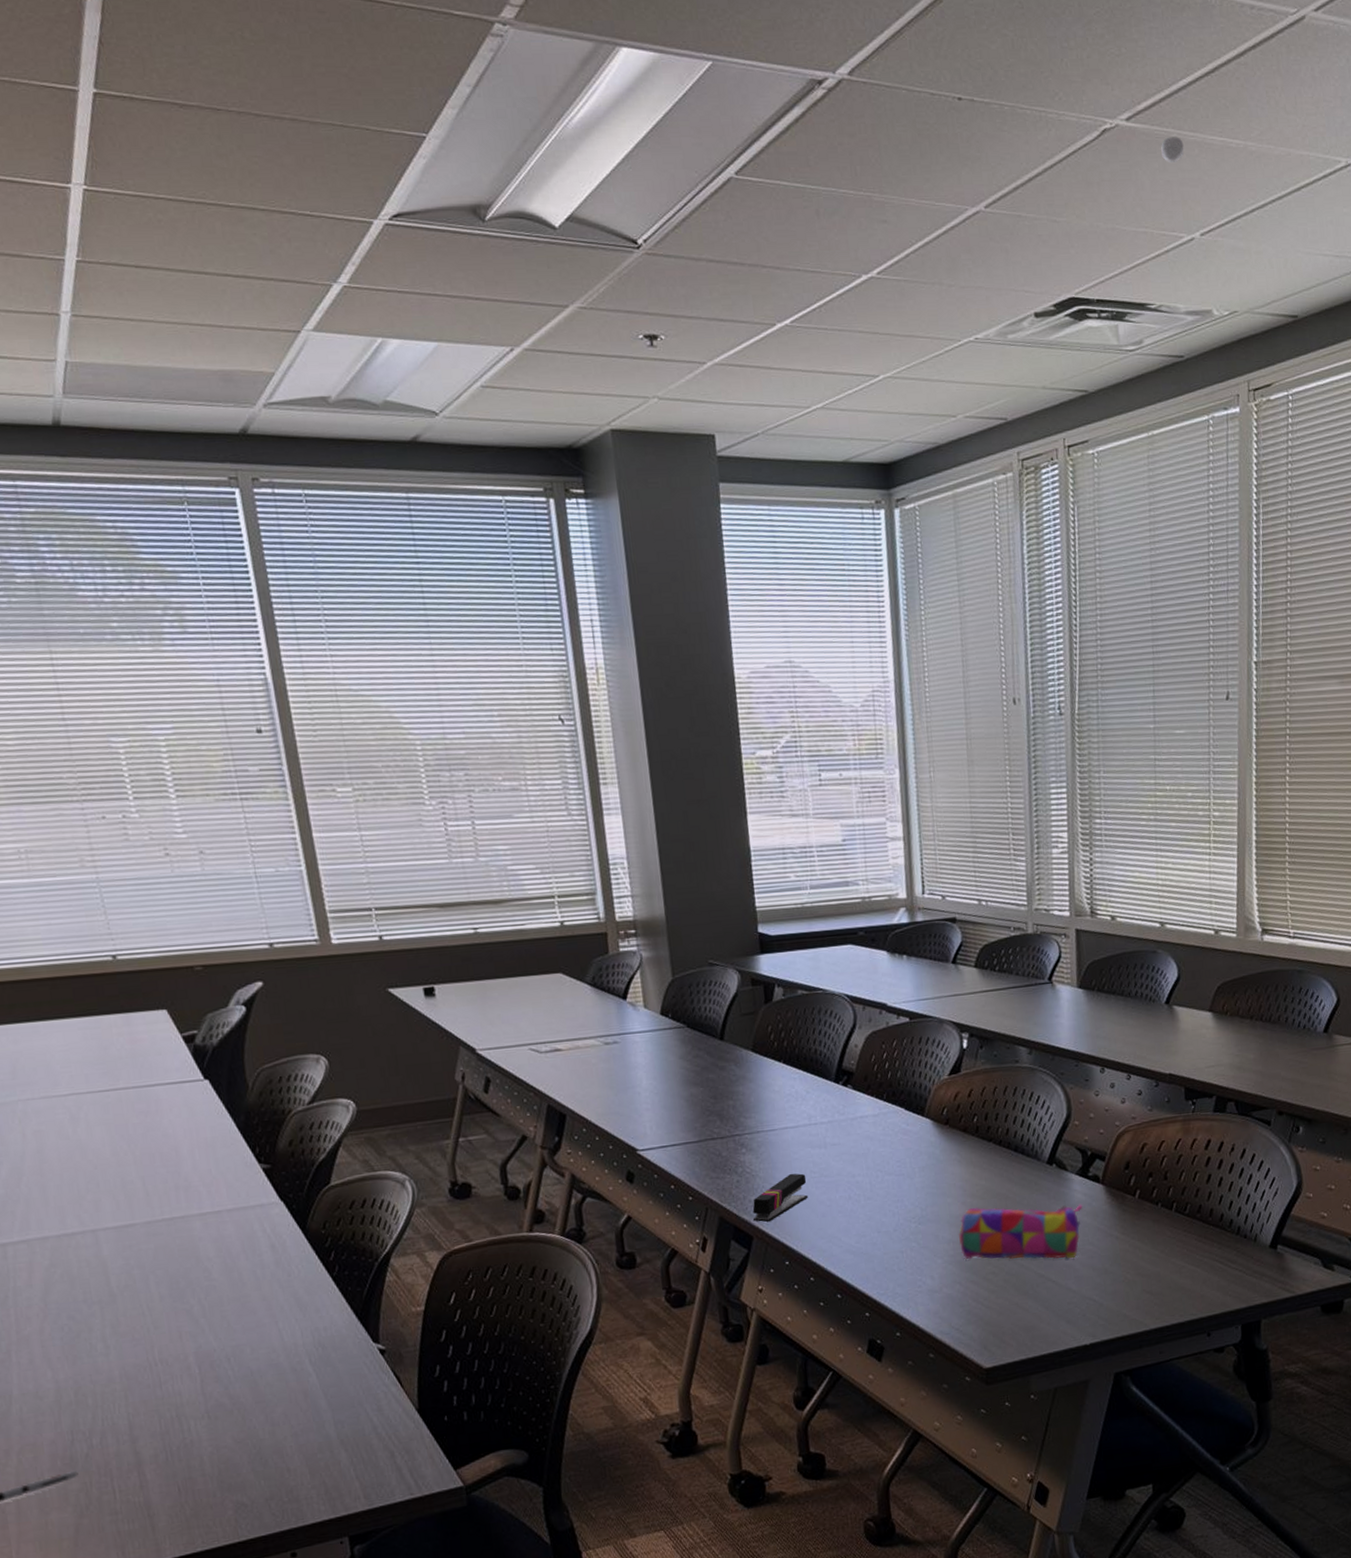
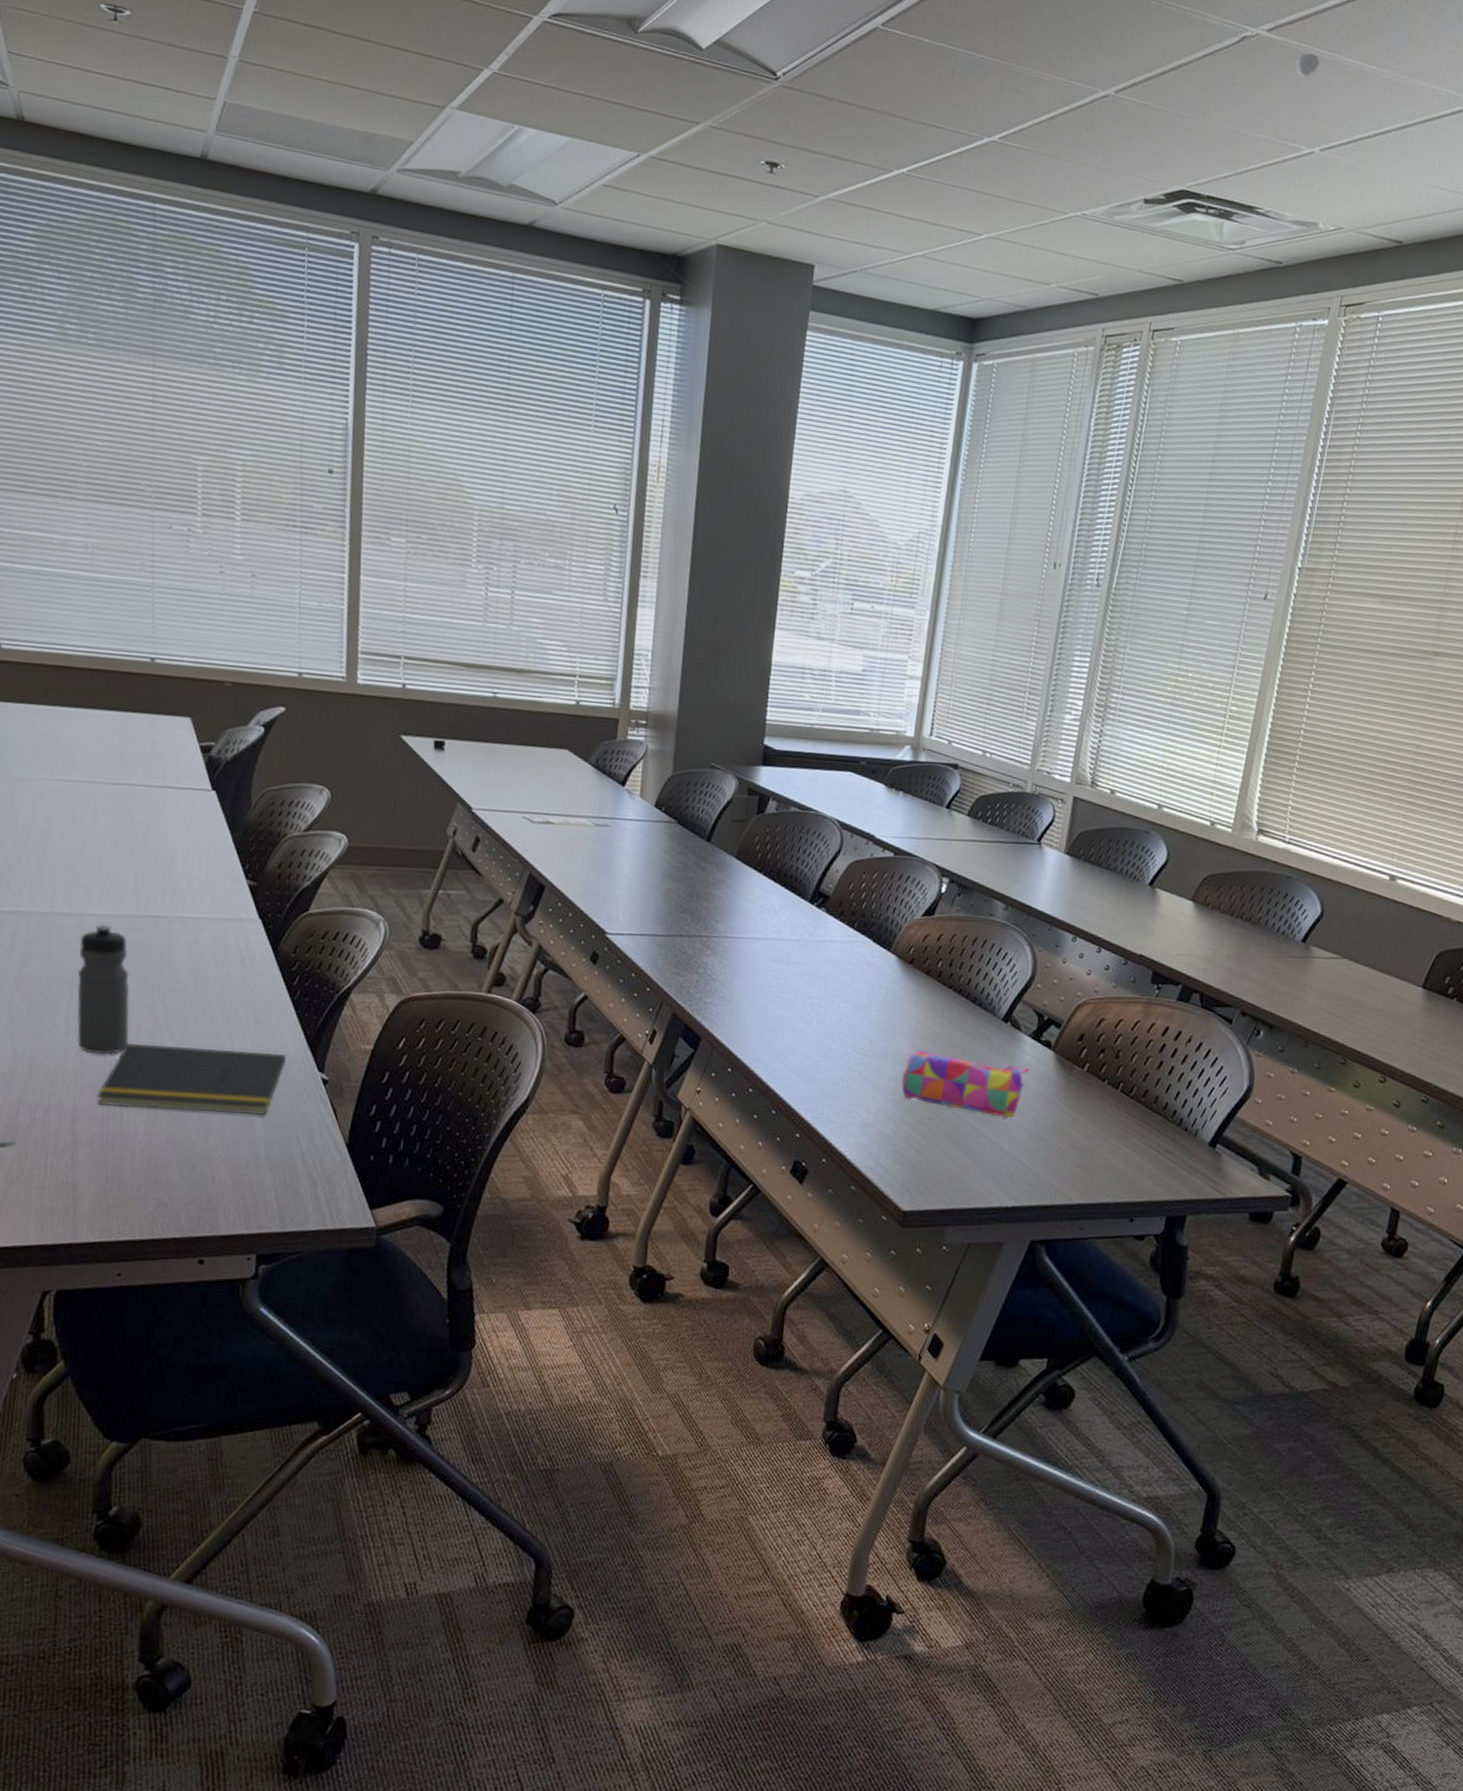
water bottle: none [100,1236,173,1369] -> present [77,925,130,1055]
notepad: none [151,1332,339,1419] -> present [97,1043,286,1116]
stapler: present [752,1173,809,1222] -> none [704,983,764,1027]

